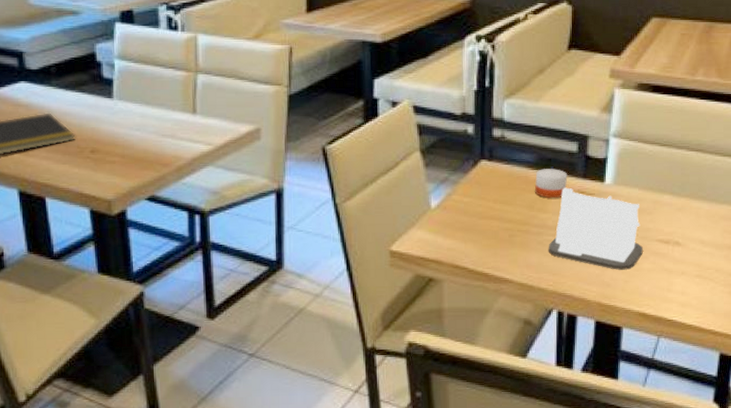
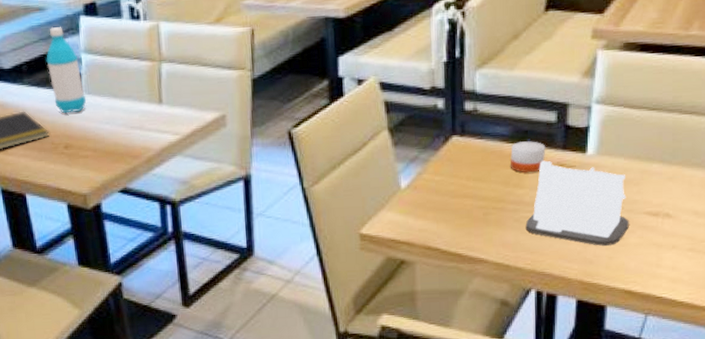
water bottle: none [77,32,116,118] -> present [46,27,86,114]

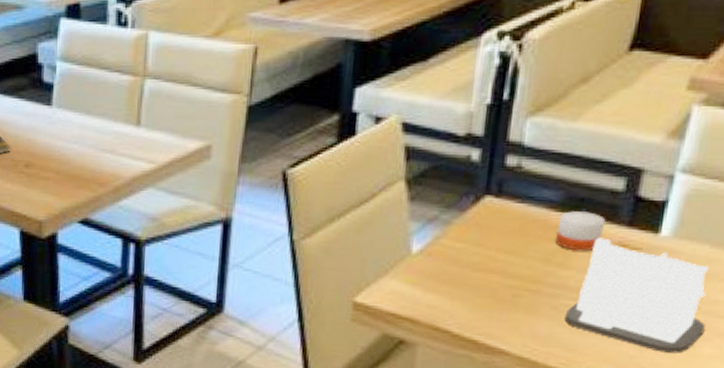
water bottle: present [46,27,86,114] -> none [17,29,55,128]

